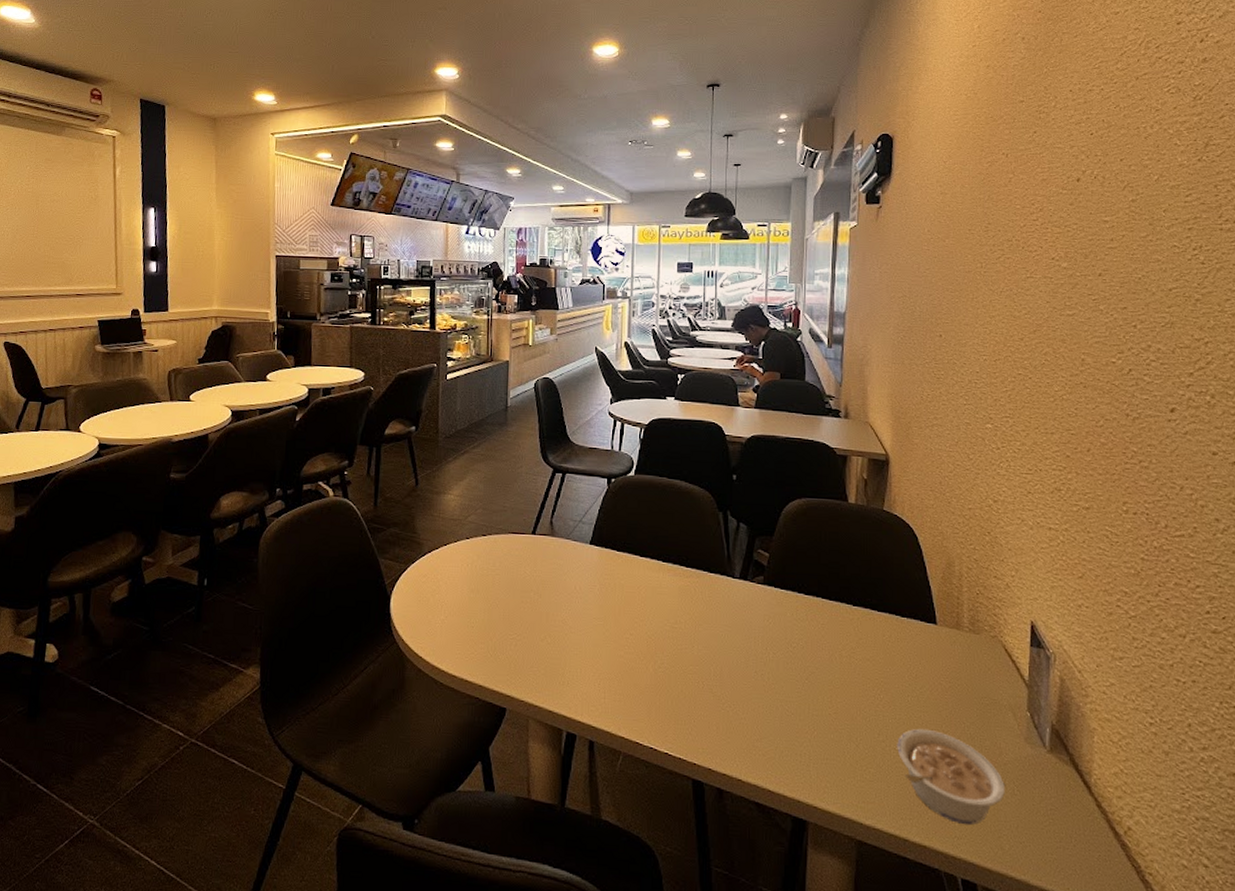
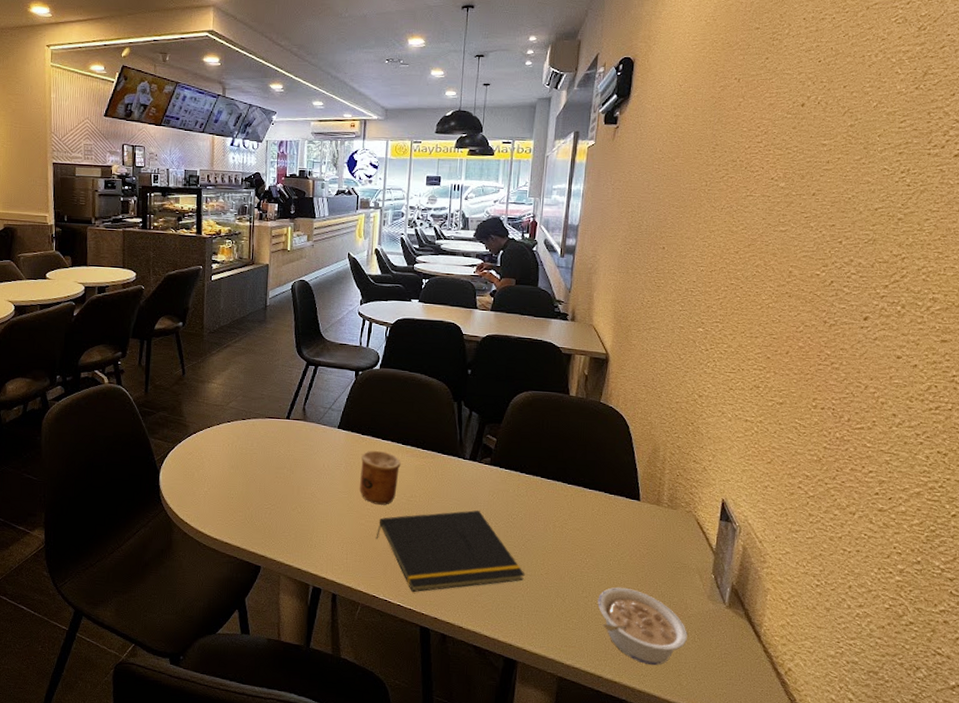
cup: none [617,568,662,633] -> present [360,450,401,505]
notepad: none [637,638,811,738] -> present [375,510,525,593]

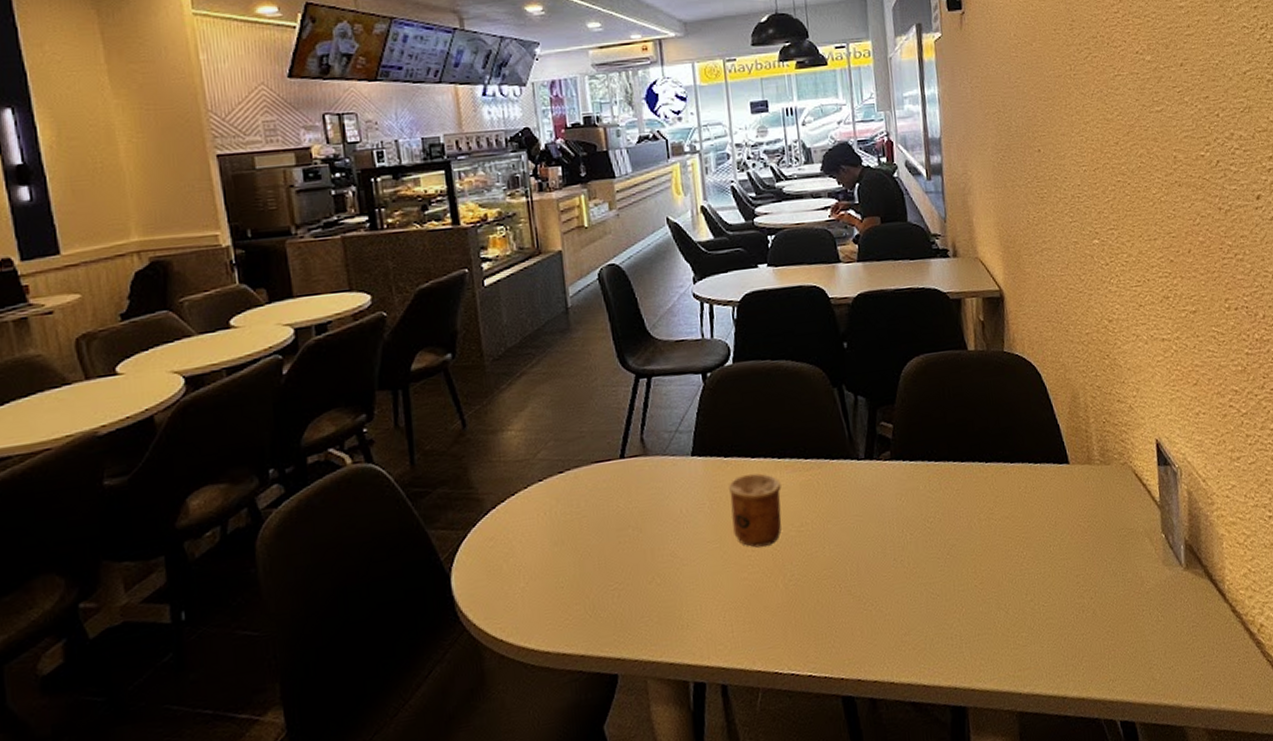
notepad: present [375,510,525,593] -> none [765,523,957,654]
legume: present [597,587,687,665] -> none [1045,575,1151,666]

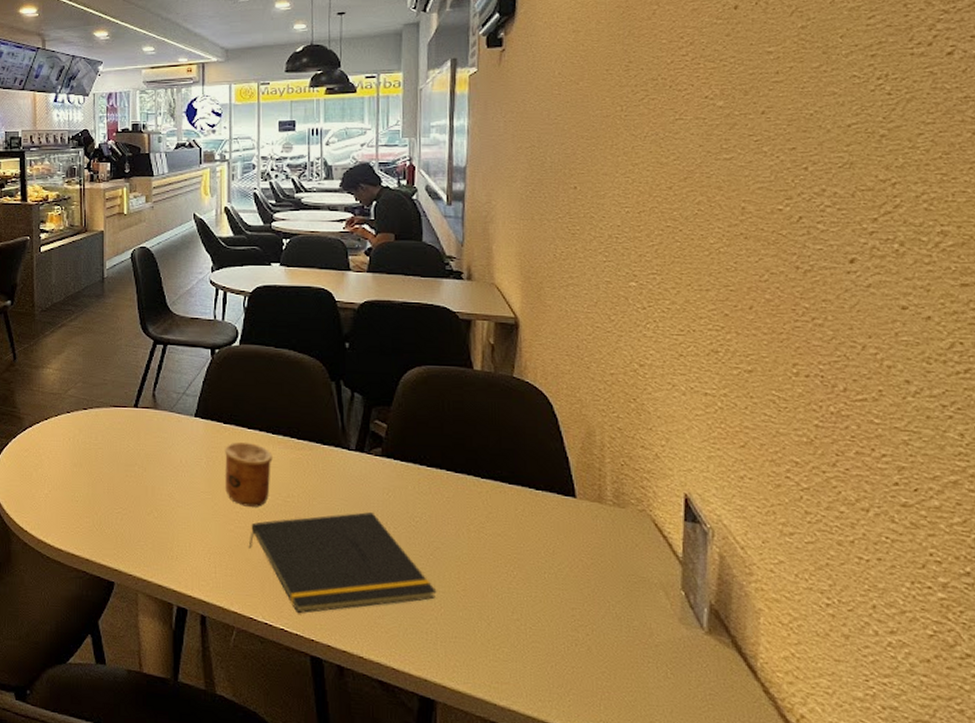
notepad: none [765,523,957,654] -> present [248,512,437,614]

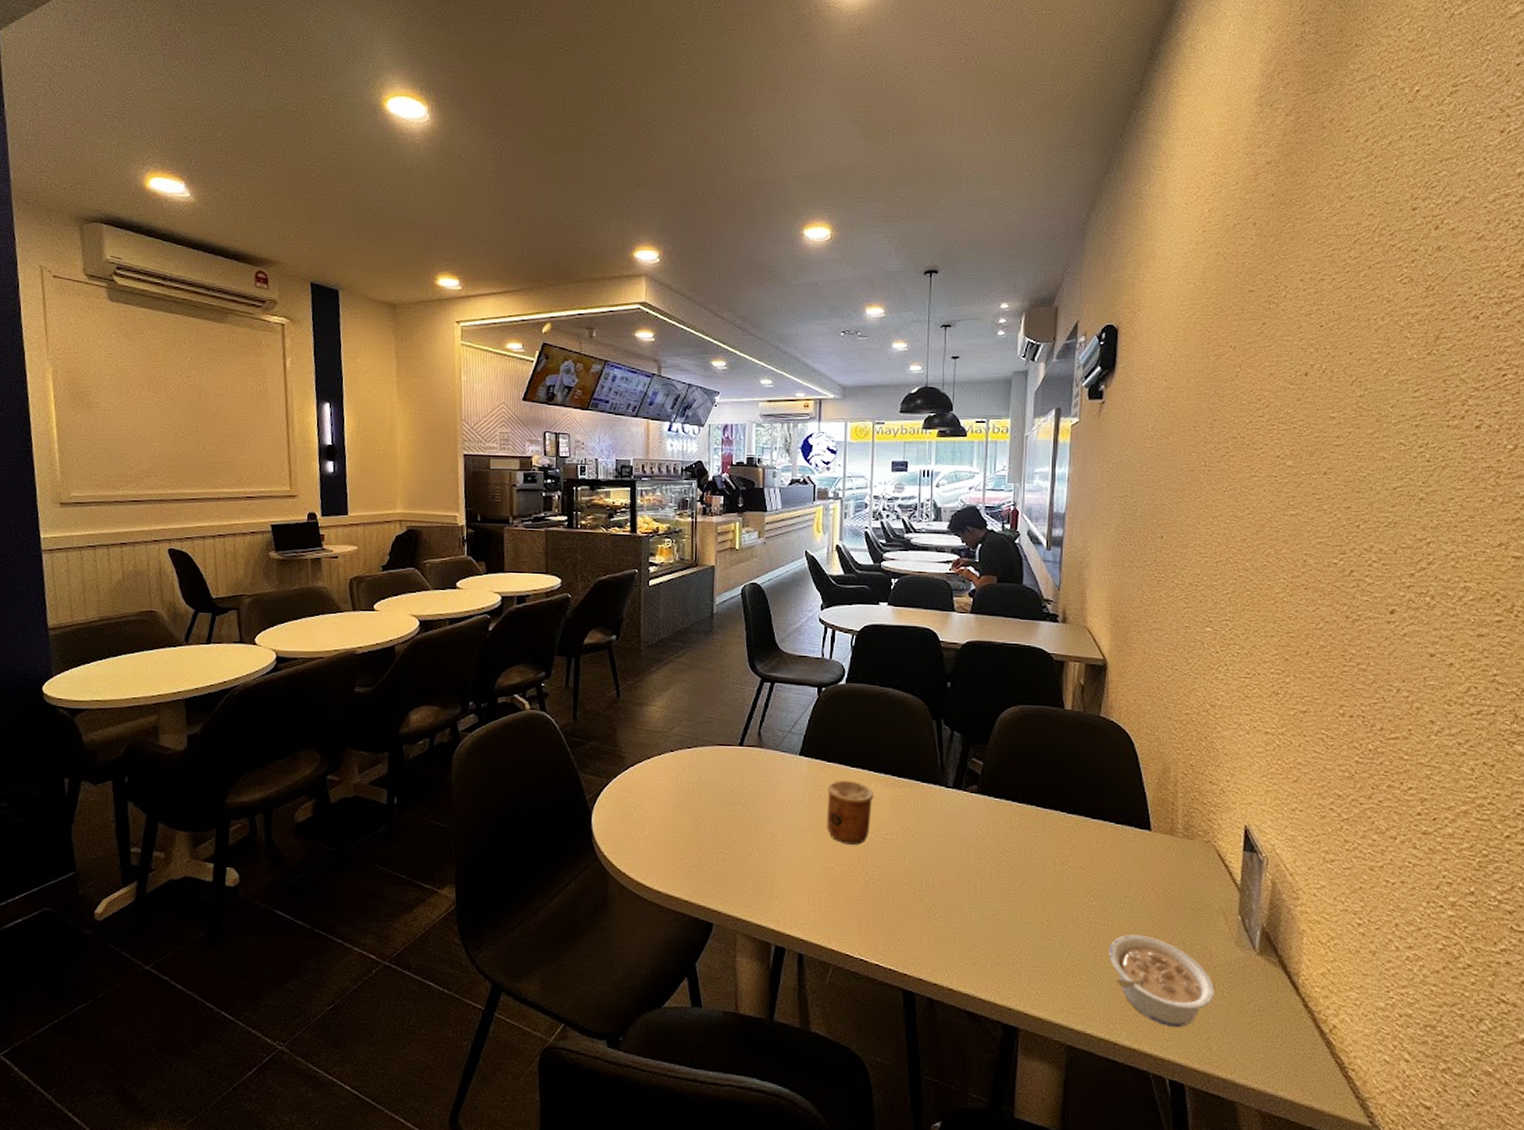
notepad: present [248,512,437,614] -> none [847,848,1023,949]
legume: none [533,607,657,708] -> present [1108,934,1214,1027]

